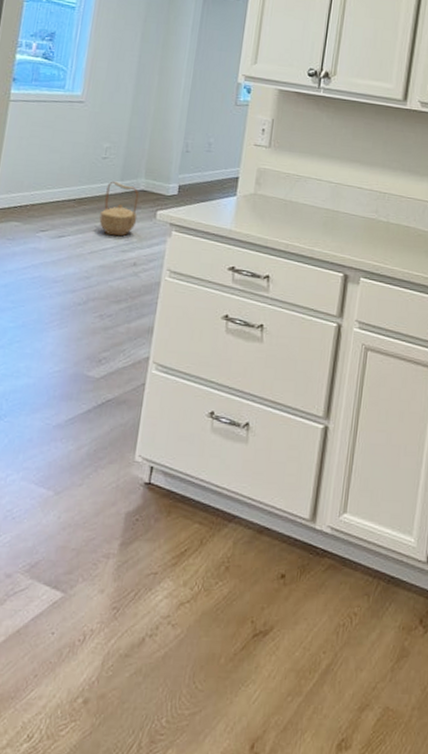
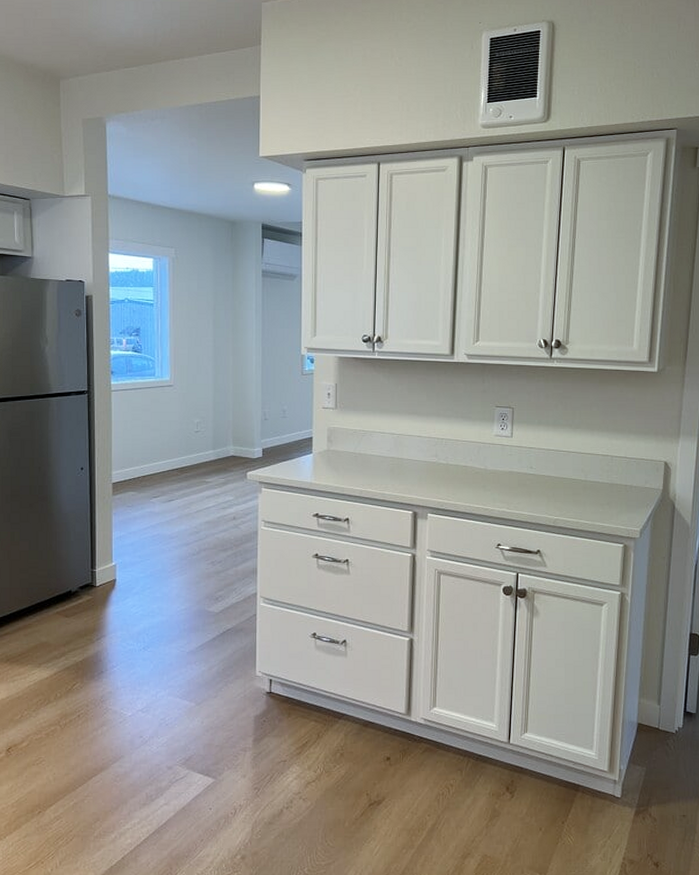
basket: present [99,181,139,236] -> none [200,450,231,496]

